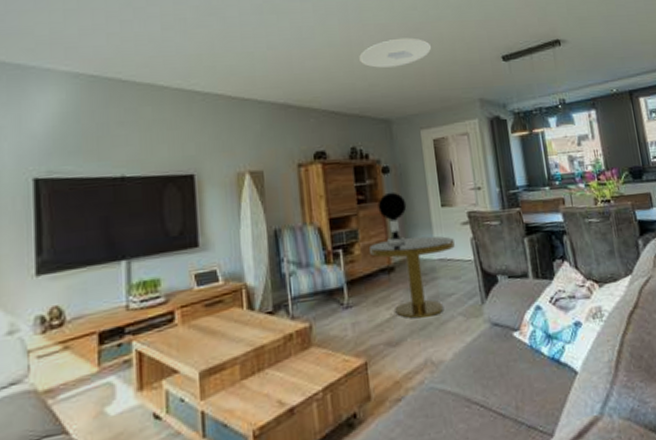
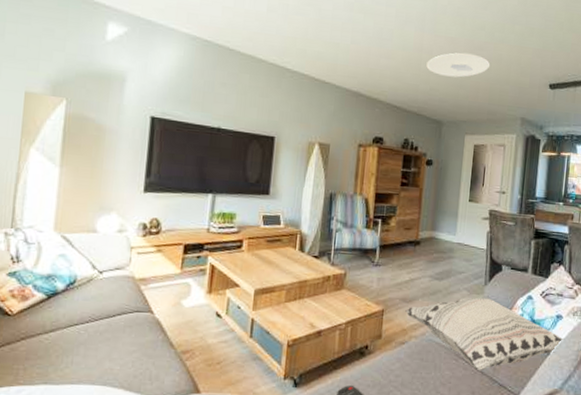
side table: present [370,236,455,318] -> none [403,219,473,286]
table lamp: present [377,192,407,244] -> none [417,181,441,224]
decorative pillow: none [394,319,589,415] -> present [405,297,564,372]

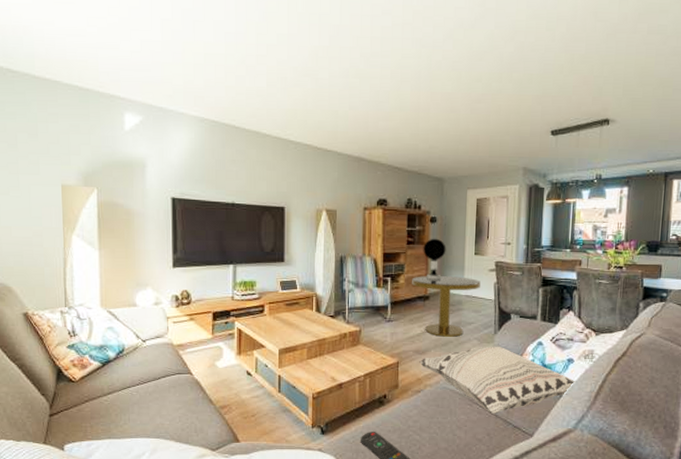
side table: none [403,219,473,286] -> present [412,276,481,337]
table lamp: none [417,181,441,224] -> present [423,238,446,279]
ceiling light: present [426,52,491,78] -> none [424,107,489,133]

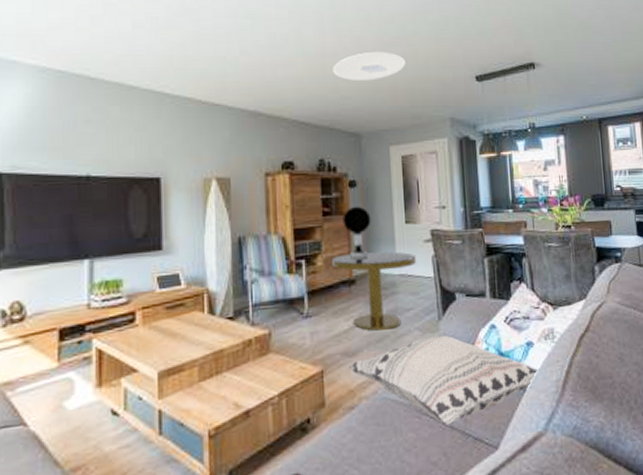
ceiling light: none [424,107,489,133] -> present [333,51,406,81]

